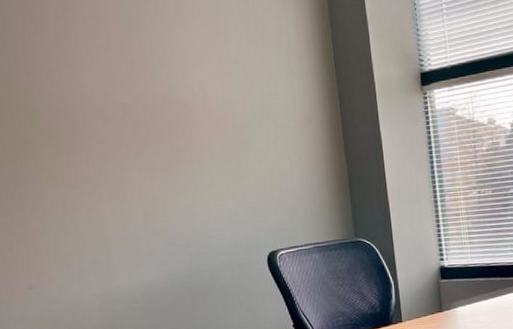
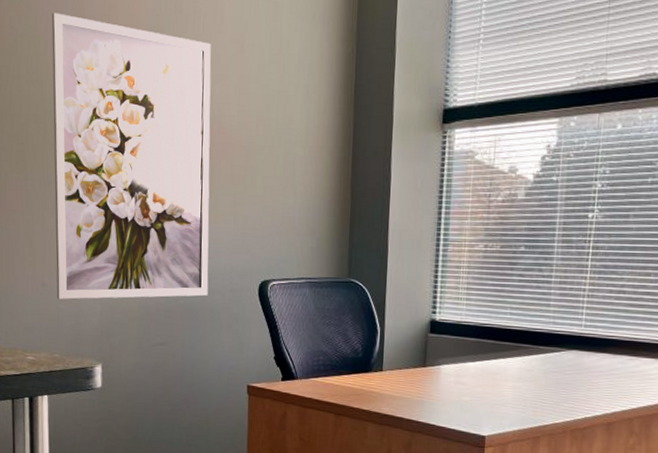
wall art: none [7,9,216,300] -> present [51,13,211,300]

